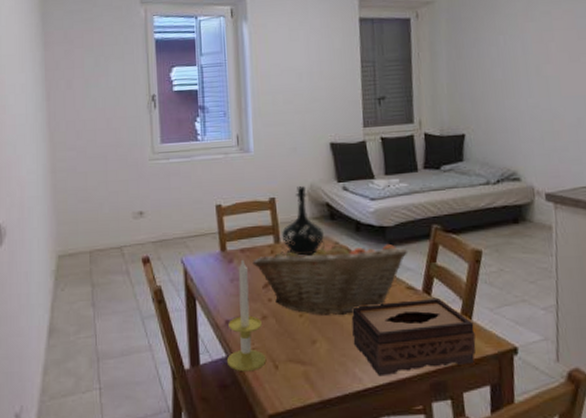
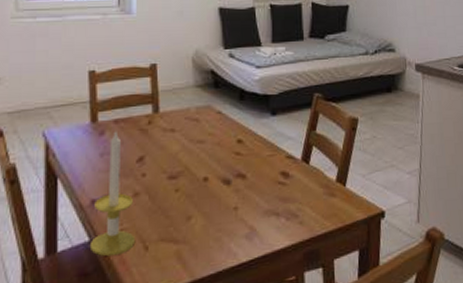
fruit basket: present [252,239,408,316] -> none [127,109,290,189]
bottle: present [282,186,324,256] -> none [162,52,206,126]
tissue box: present [351,297,476,377] -> none [230,165,348,250]

